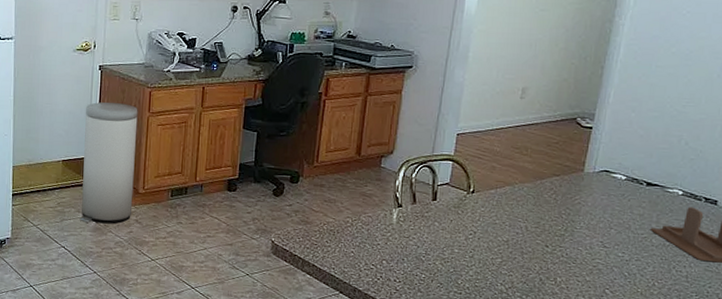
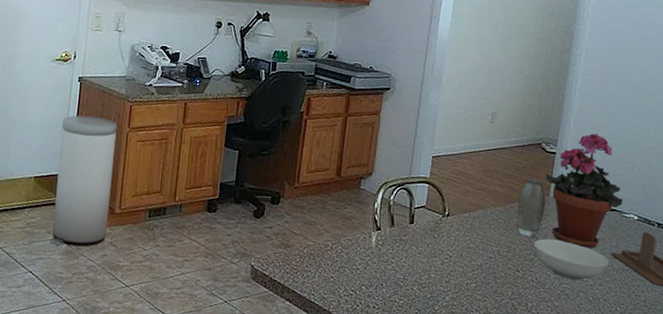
vase: none [546,154,580,213] -> present [516,178,546,237]
bowl: none [565,214,648,255] -> present [534,238,609,280]
potted plant: none [580,105,666,224] -> present [545,132,623,248]

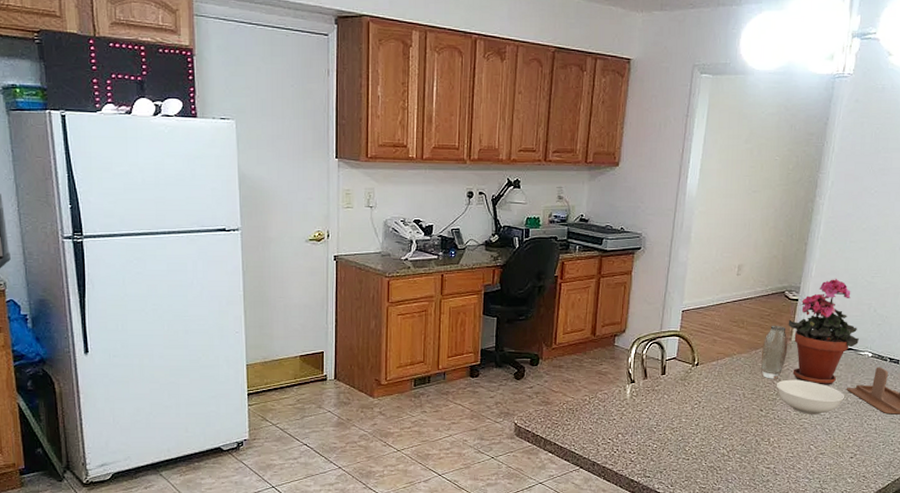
pedal bin: present [49,115,118,247] -> none [320,293,377,418]

